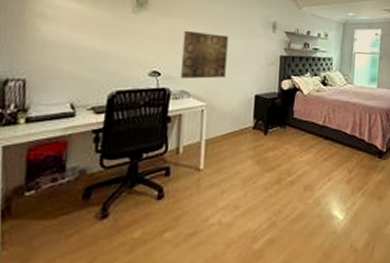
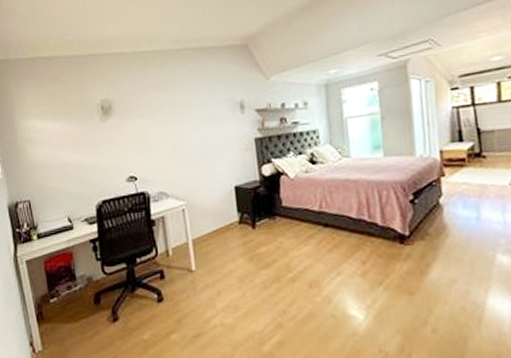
wall art: present [181,30,229,79] -> none [151,127,200,180]

